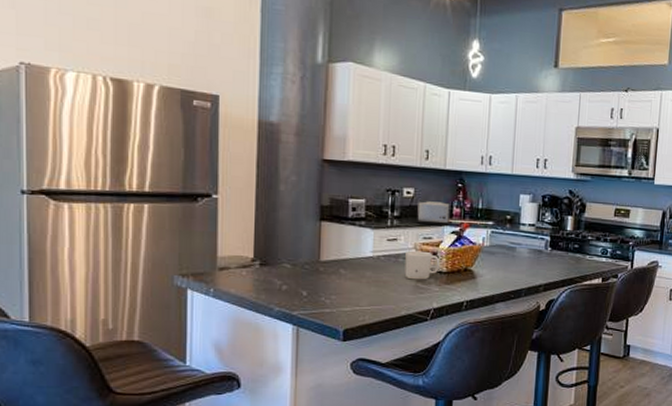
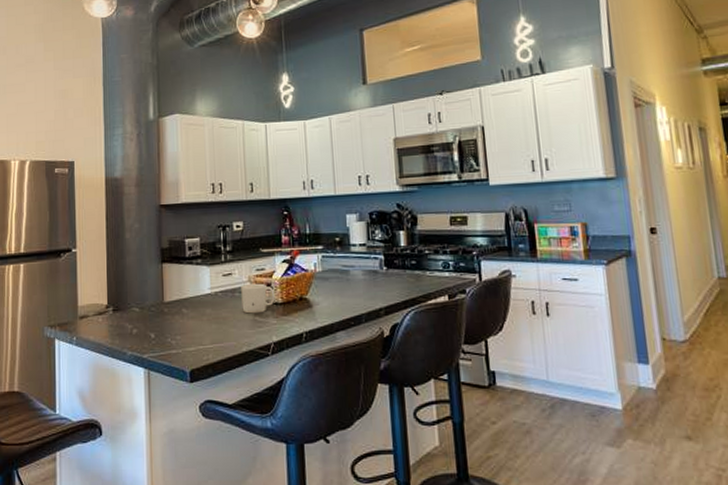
toaster: present [417,201,453,225] -> none [248,231,281,256]

